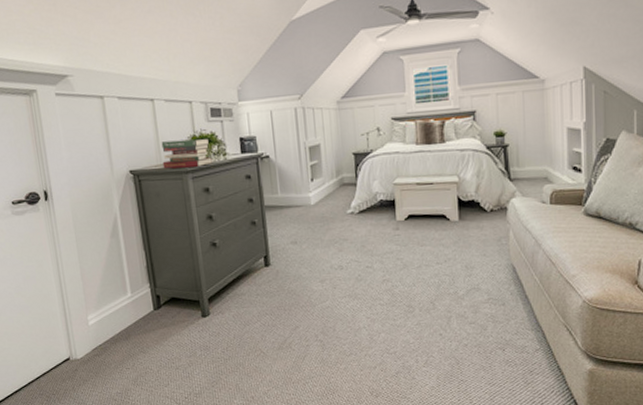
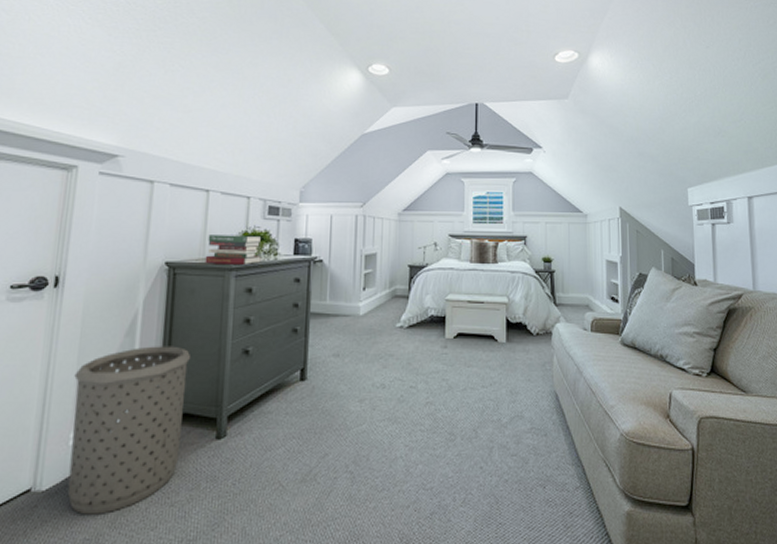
laundry basket: none [79,243,176,376] -> present [67,346,191,515]

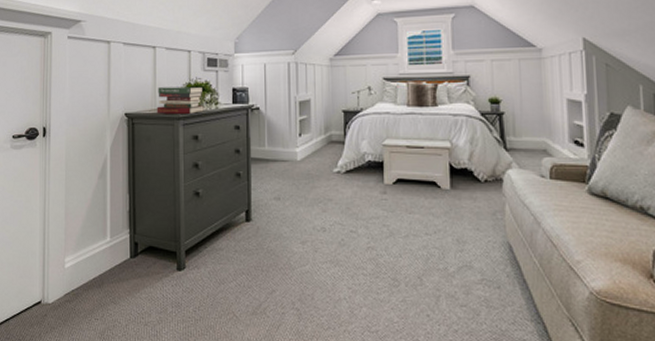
laundry basket: present [67,346,191,515] -> none [64,187,152,327]

